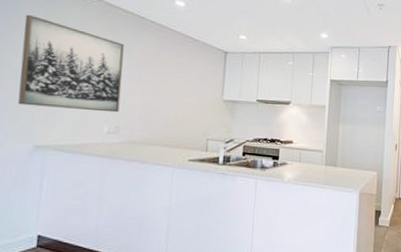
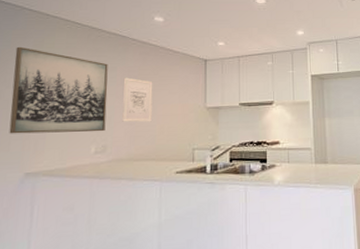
wall art: none [137,60,170,109] -> present [122,77,153,123]

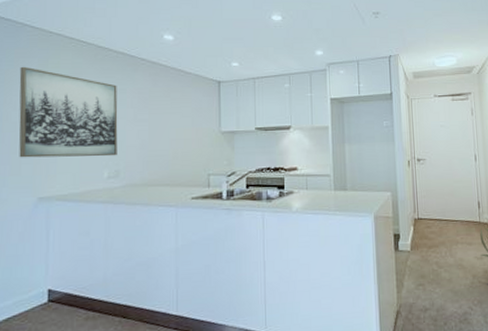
wall art: present [122,77,153,123] -> none [133,100,165,147]

